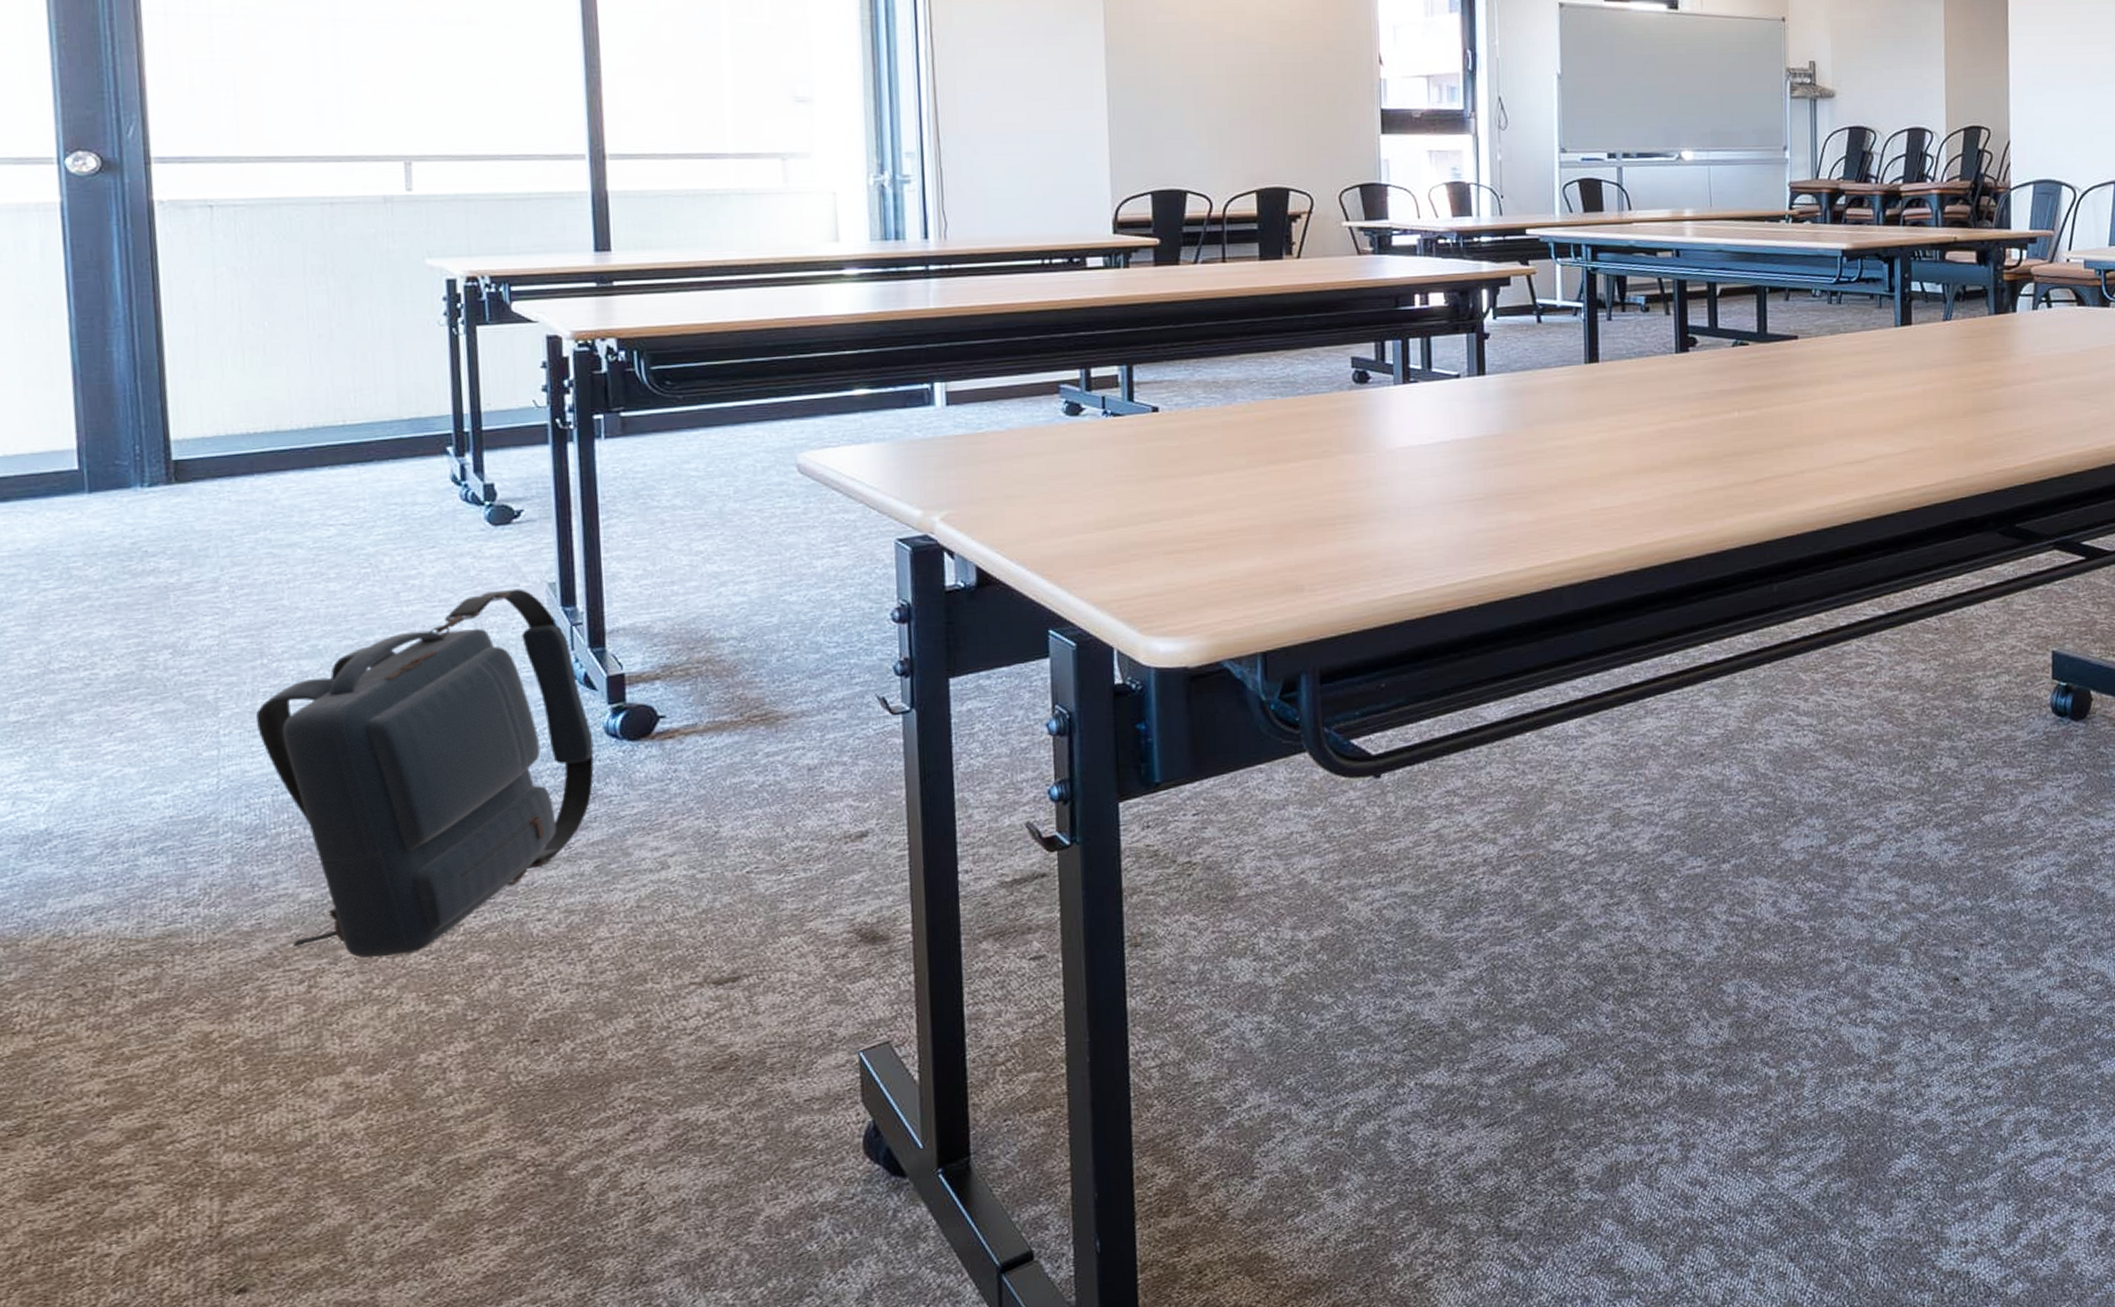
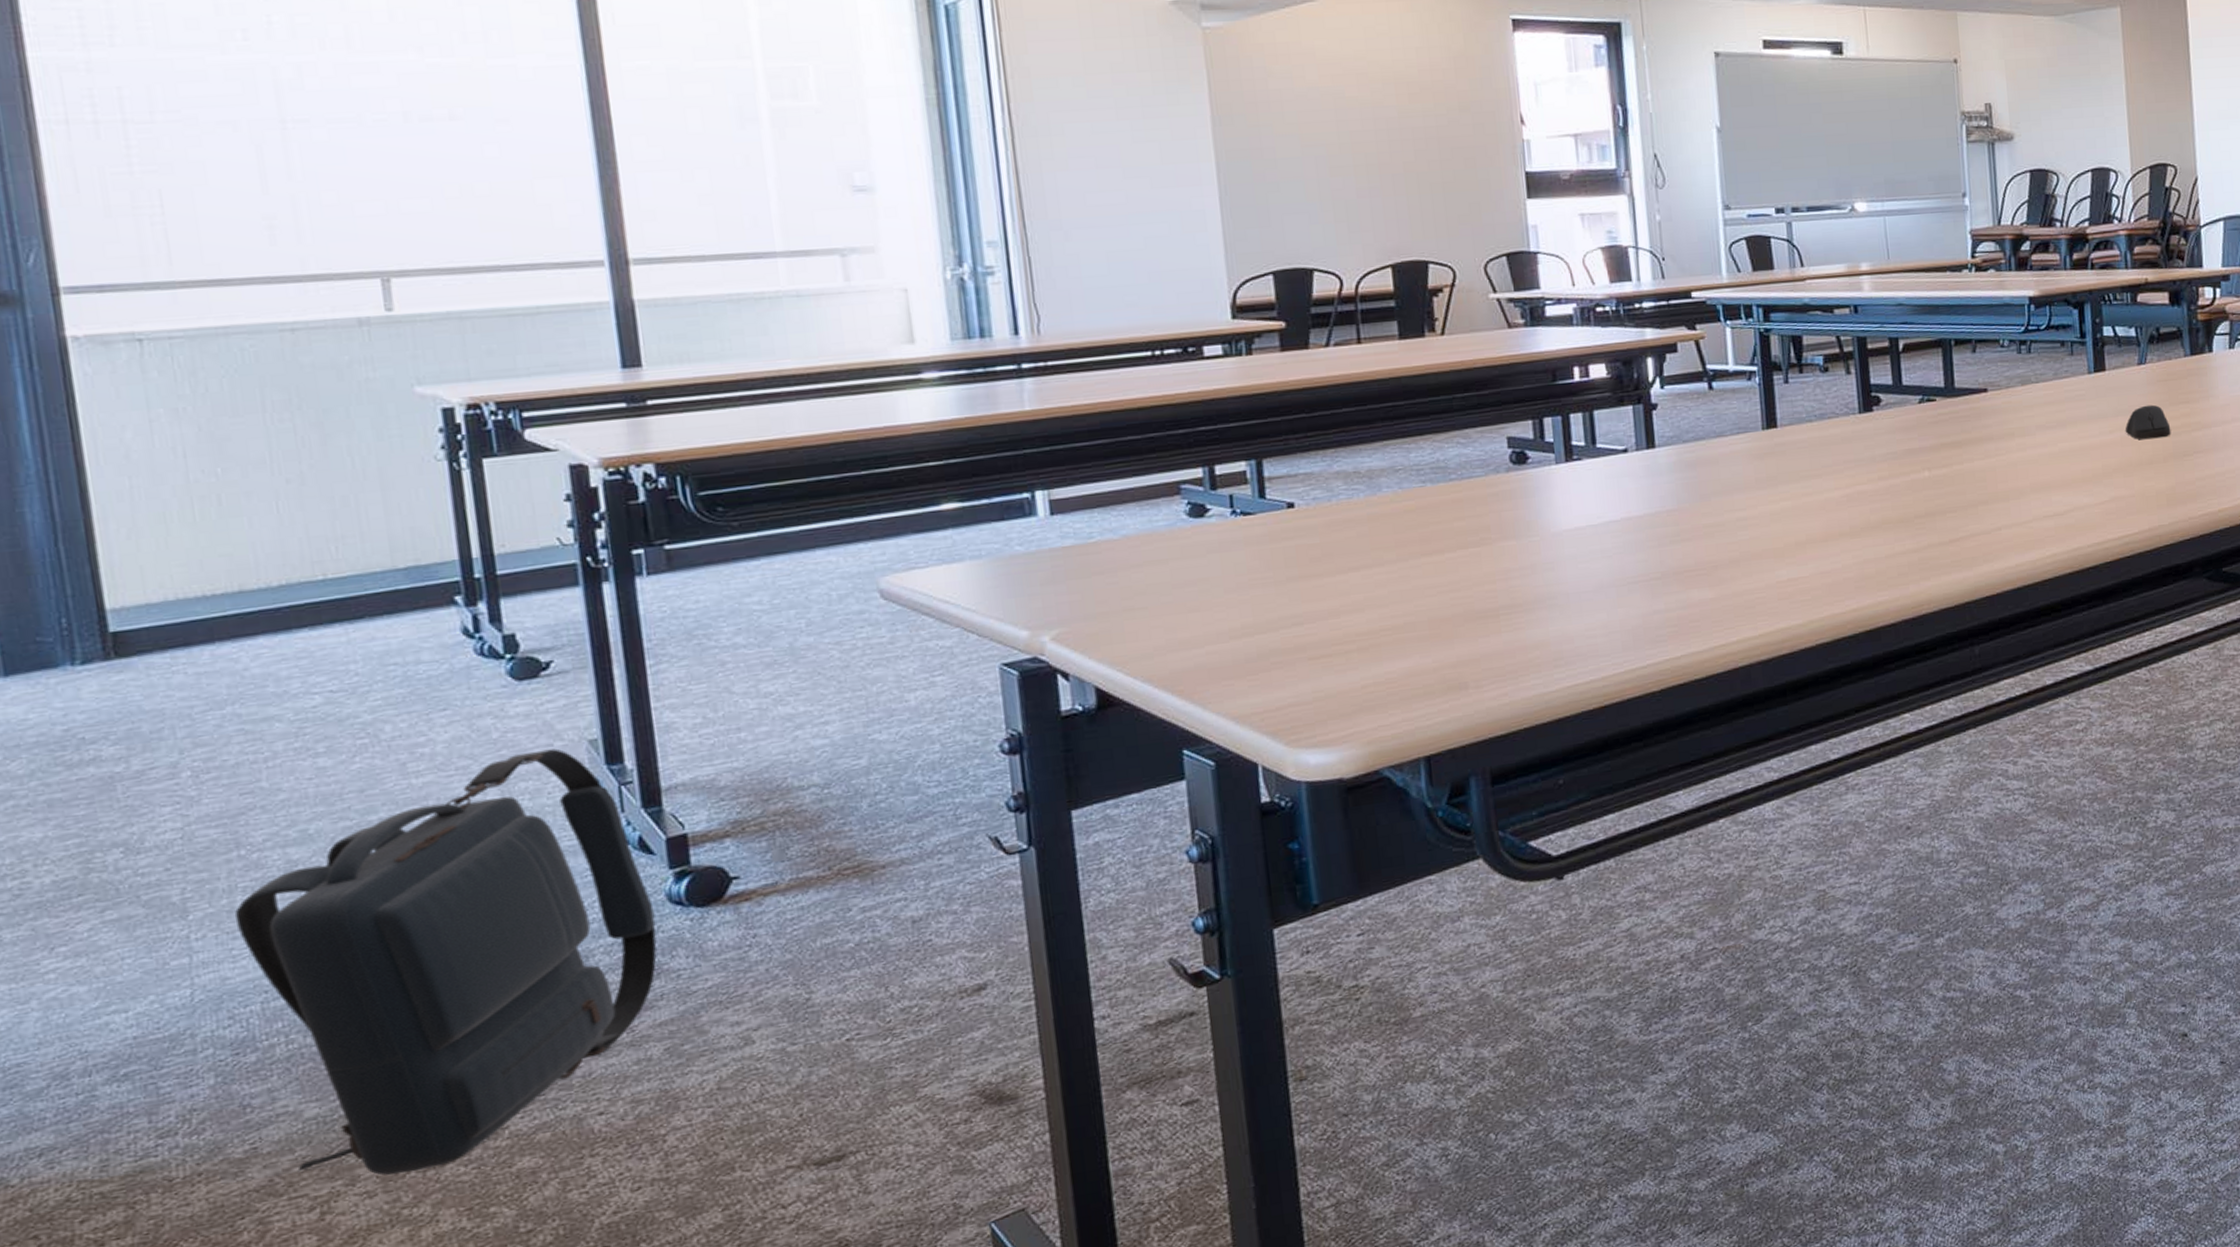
computer mouse: none [1927,360,1972,394] -> present [2125,404,2171,440]

